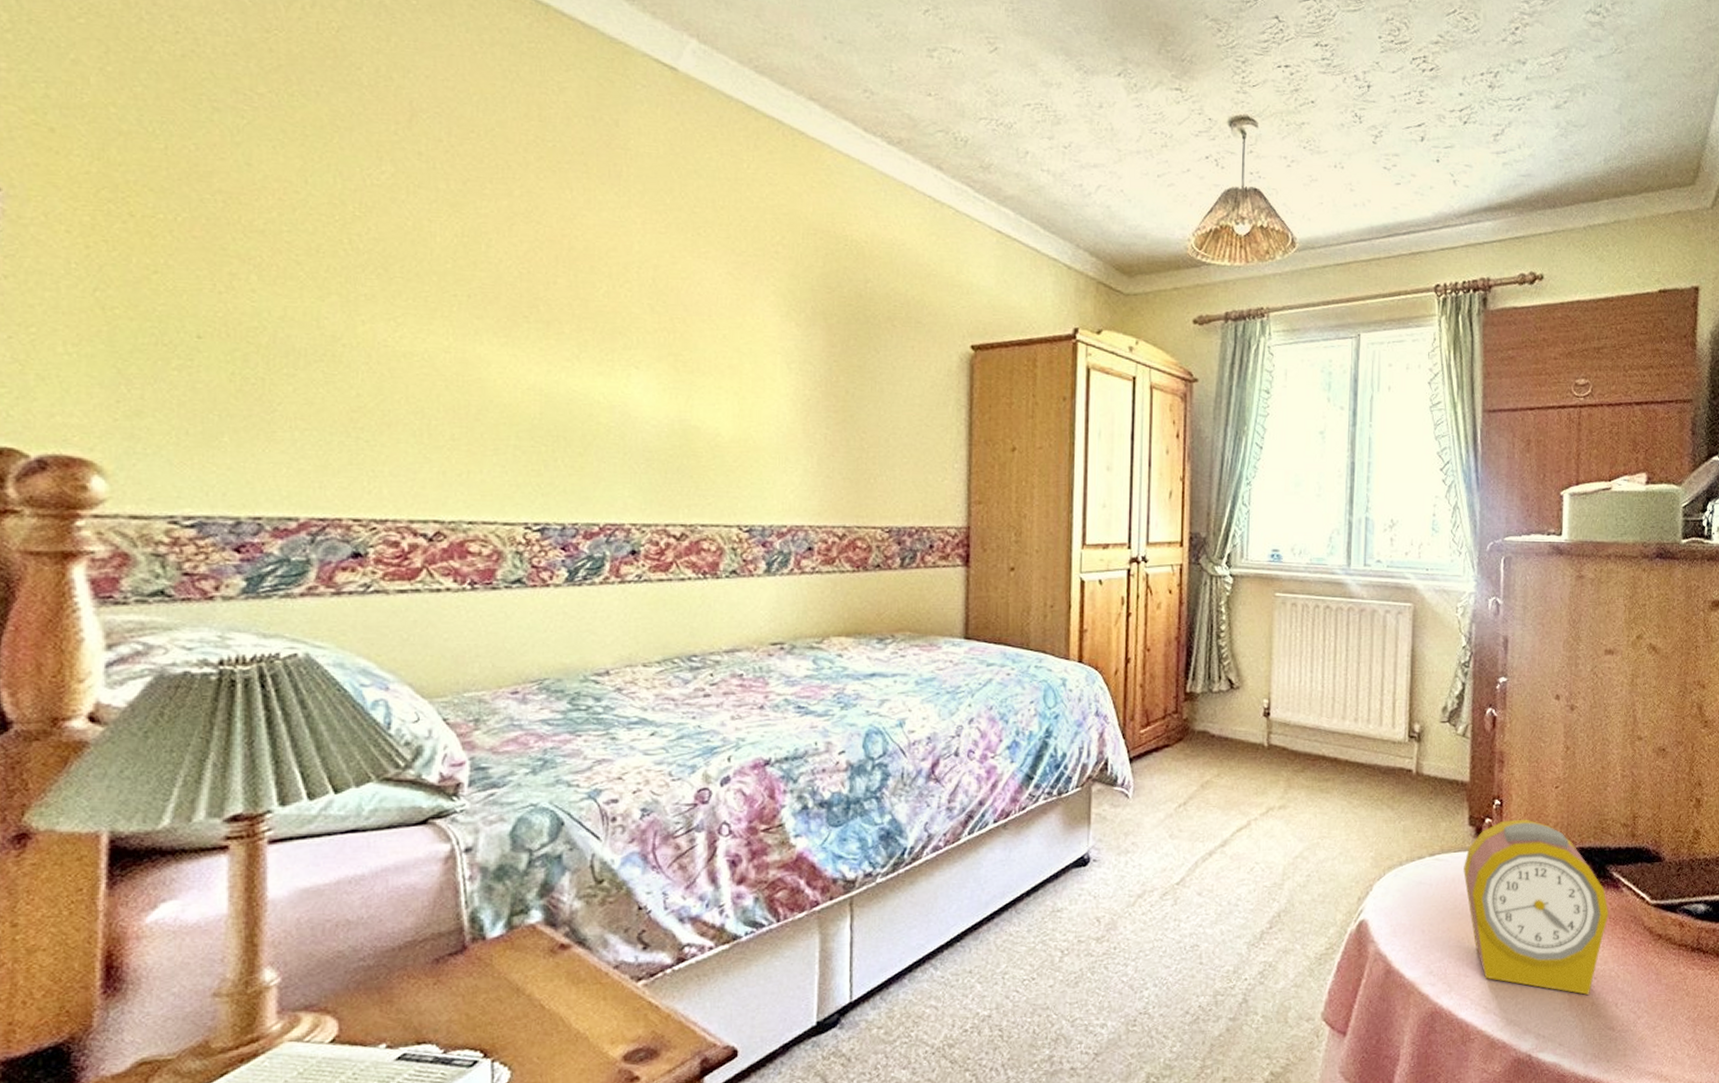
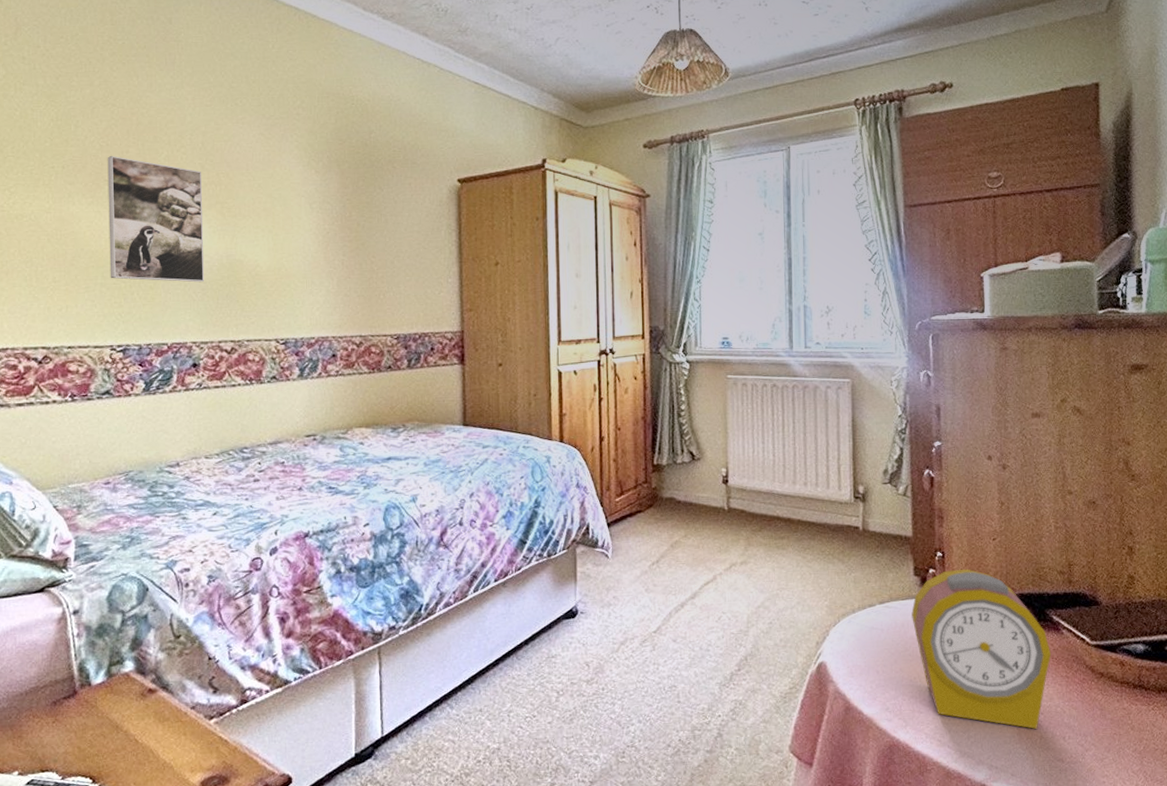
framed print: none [527,286,652,451] -> present [107,156,205,283]

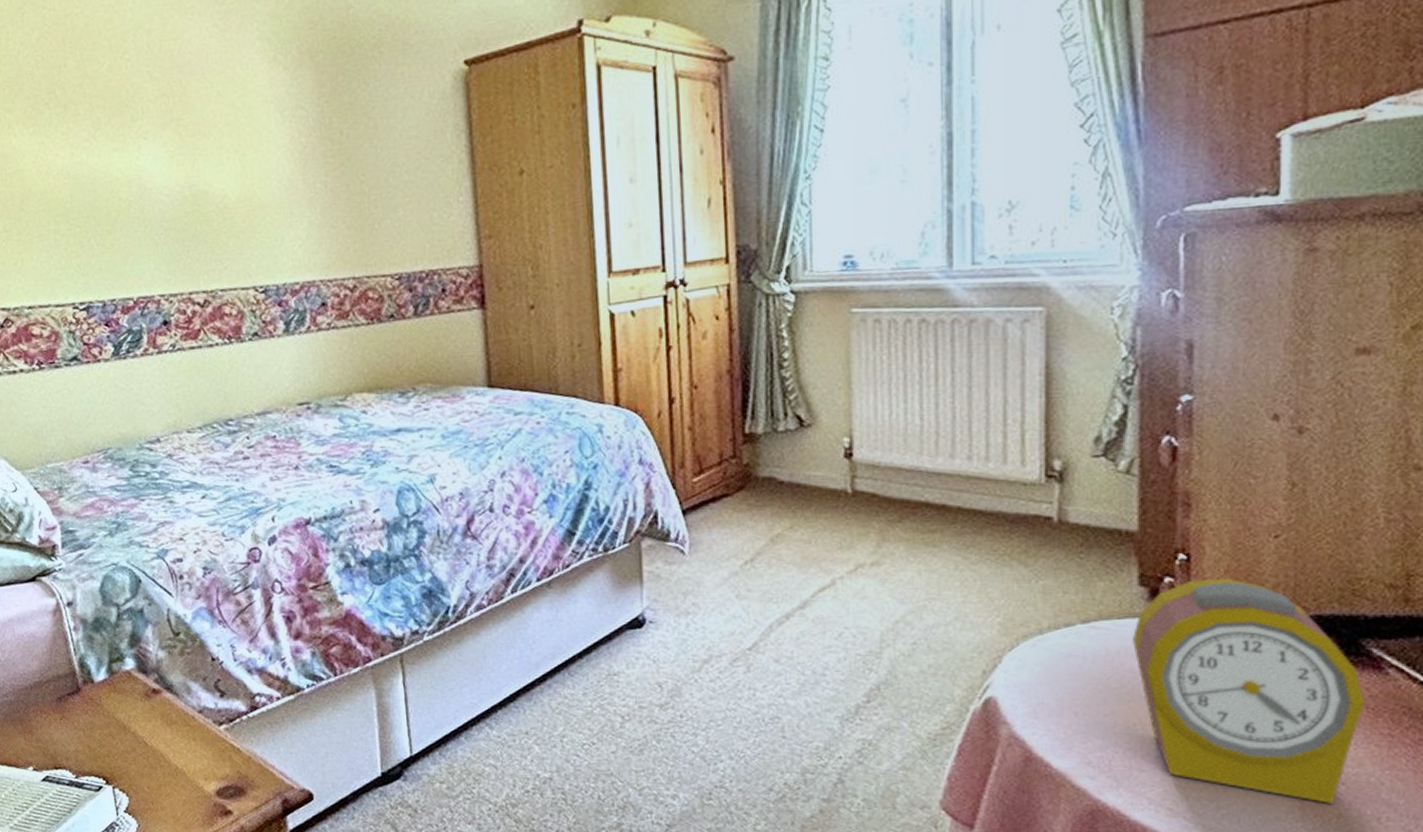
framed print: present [107,156,205,283] -> none [44,72,167,224]

